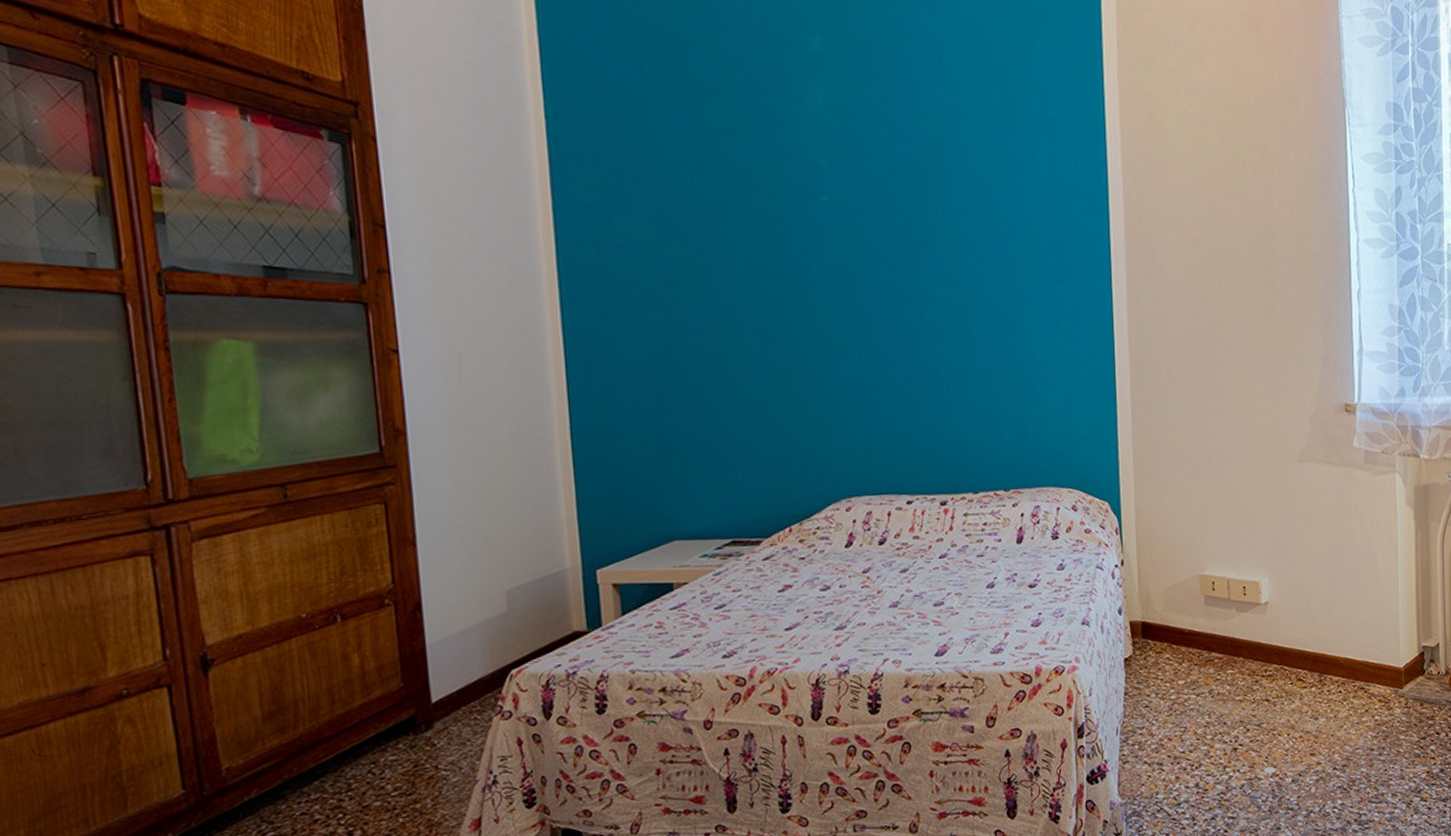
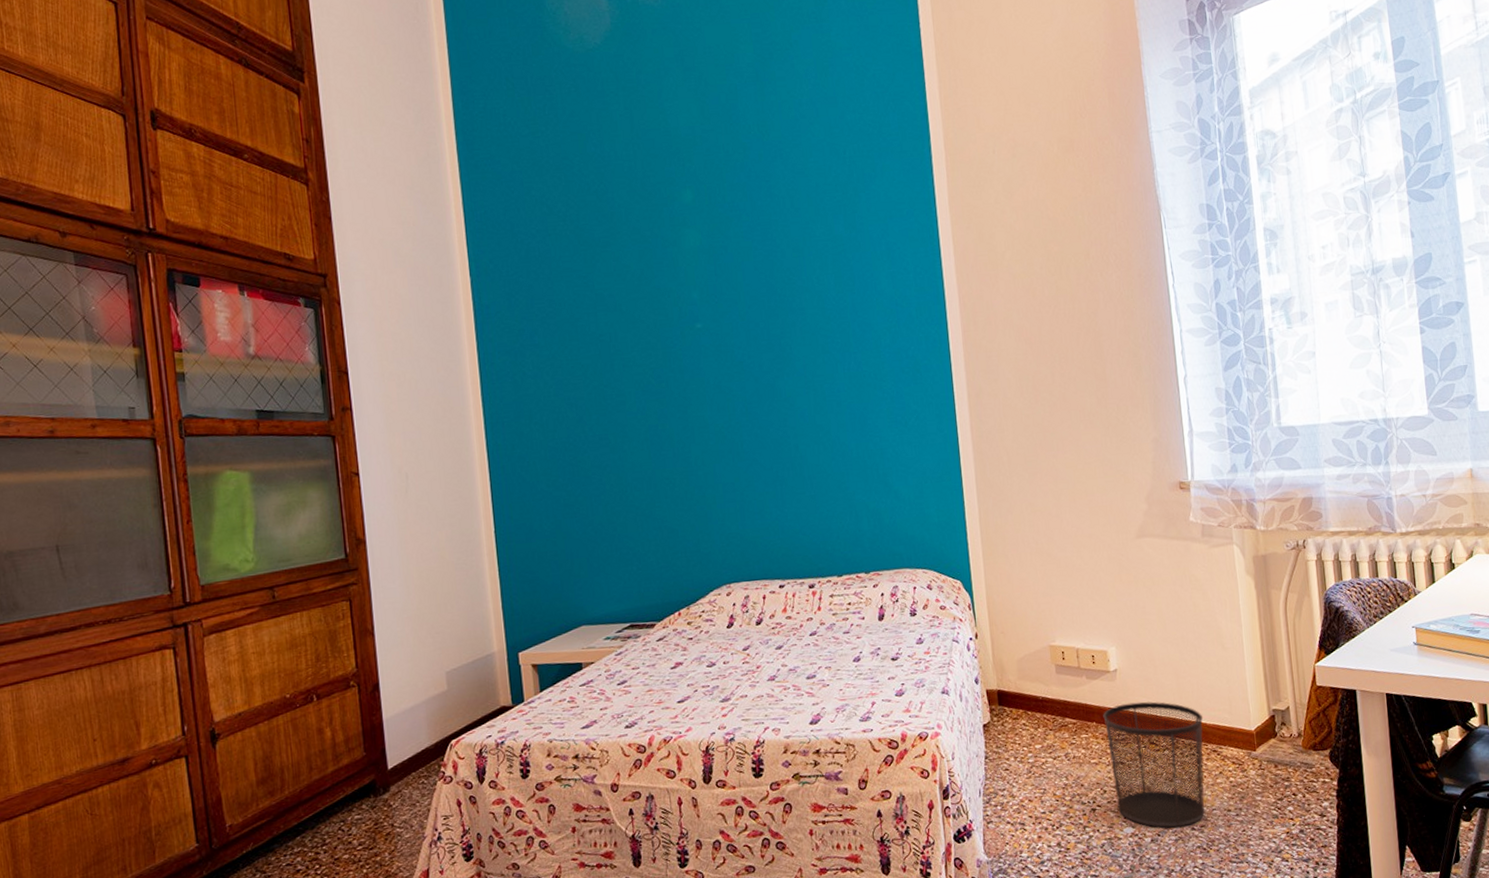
waste bin: none [1251,636,1352,769] -> present [1103,701,1205,829]

